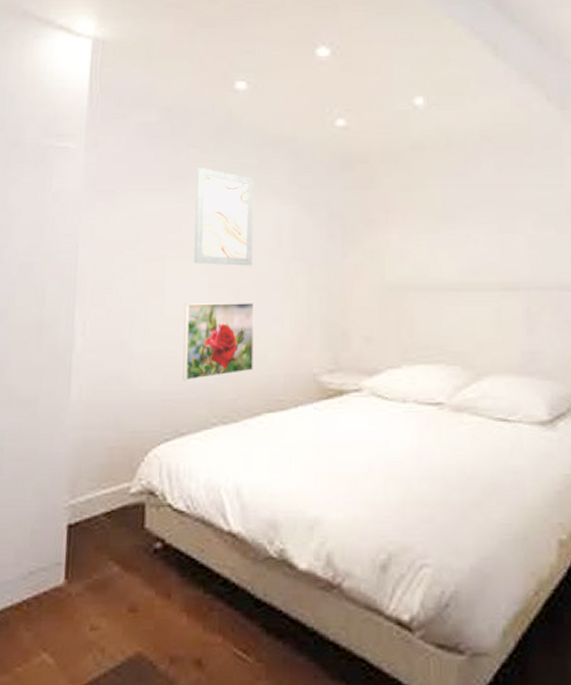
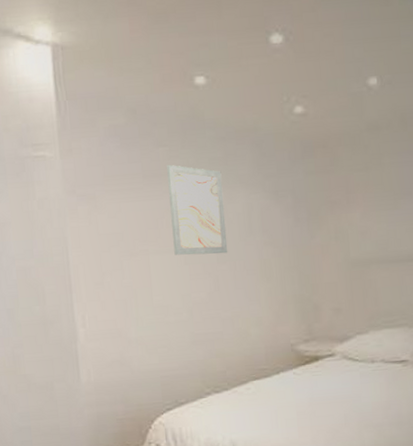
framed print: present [183,302,254,381] -> none [170,285,237,359]

